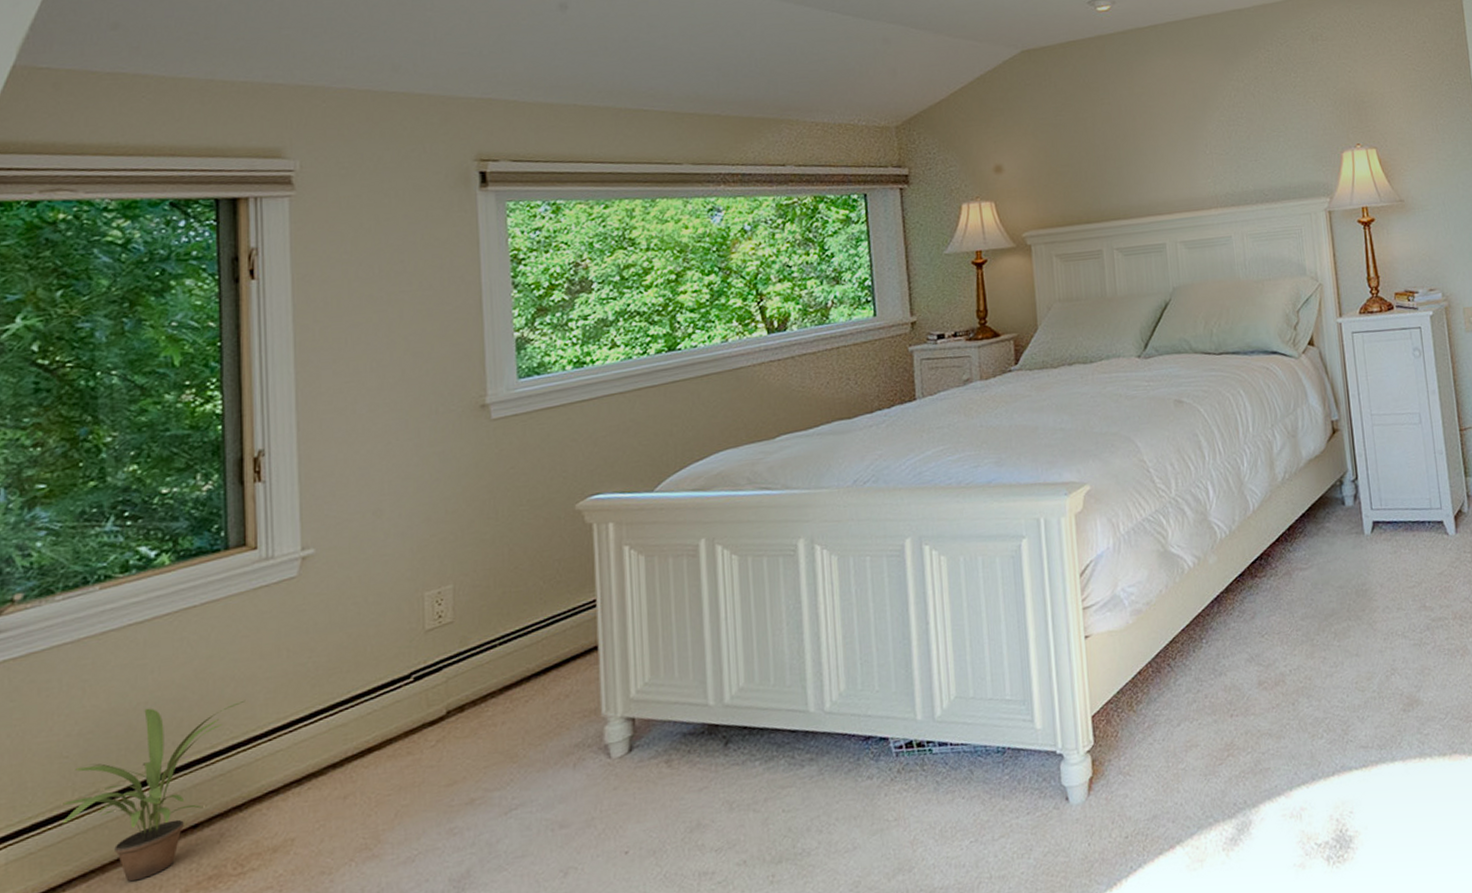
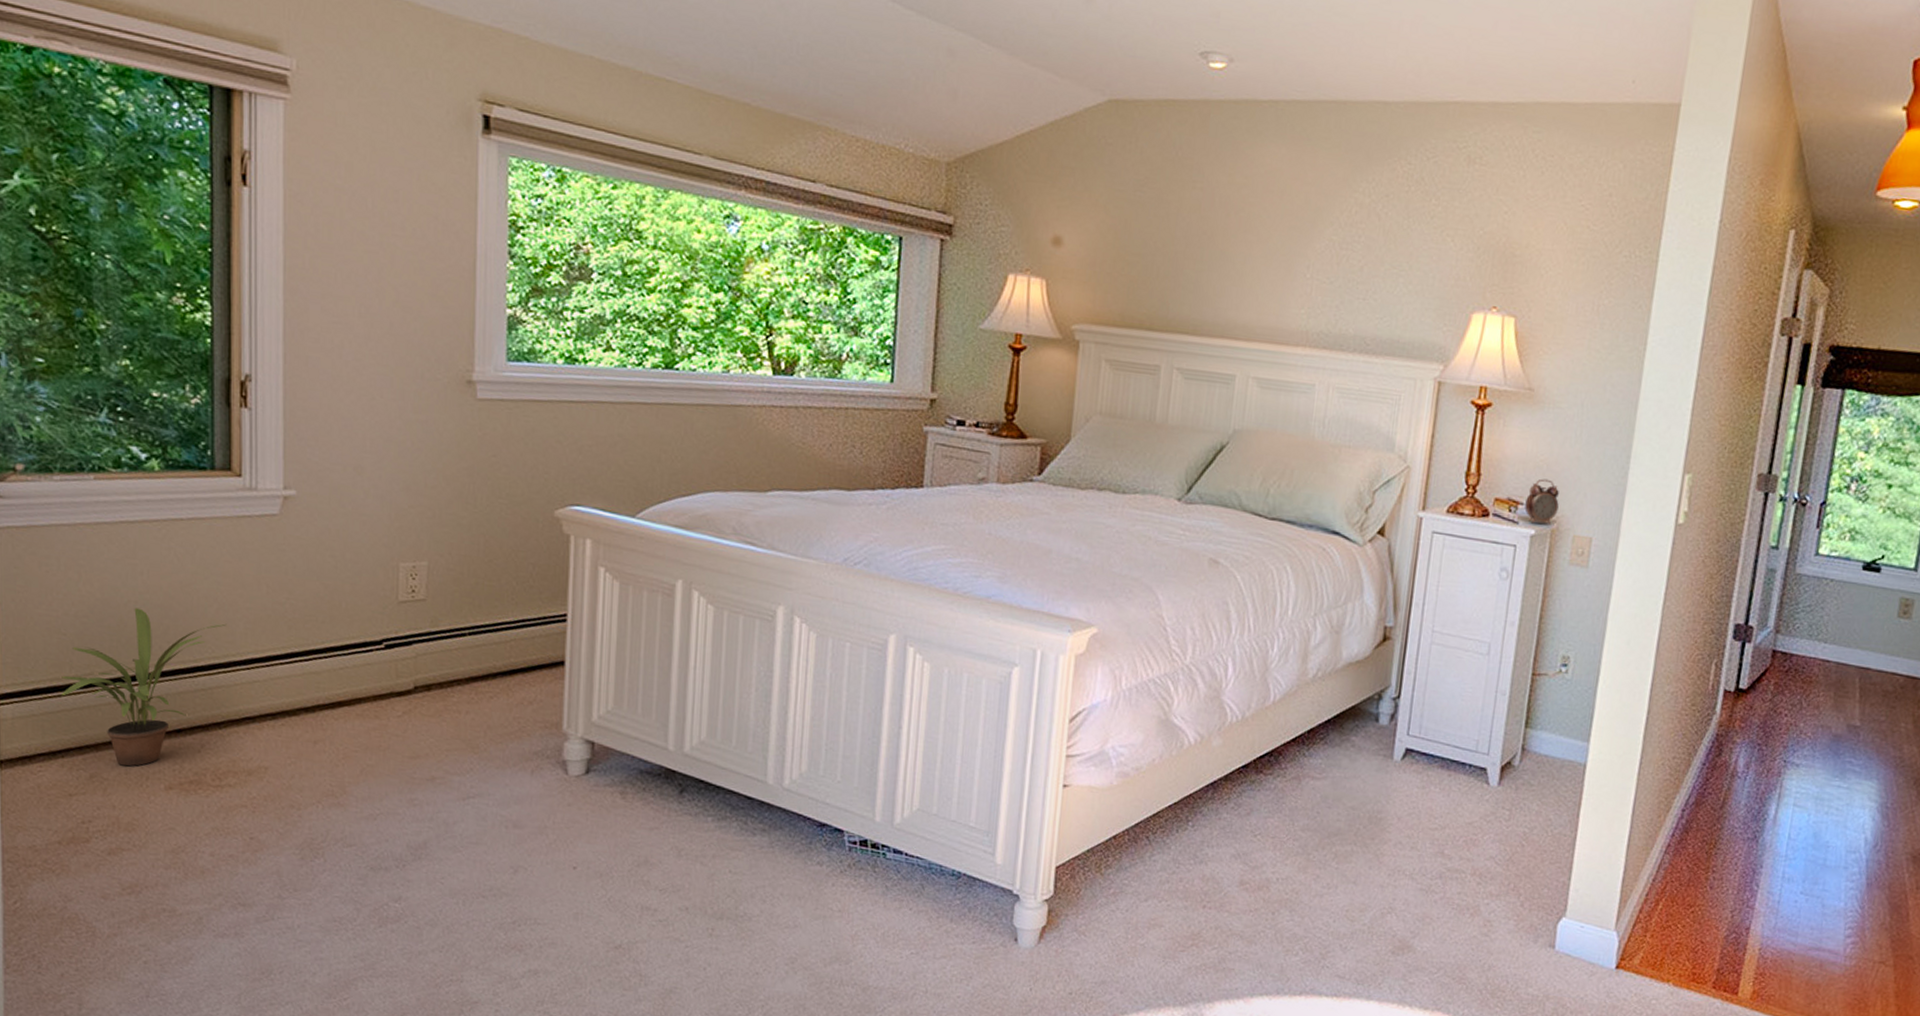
alarm clock: none [1419,268,1446,306] -> present [1525,478,1559,524]

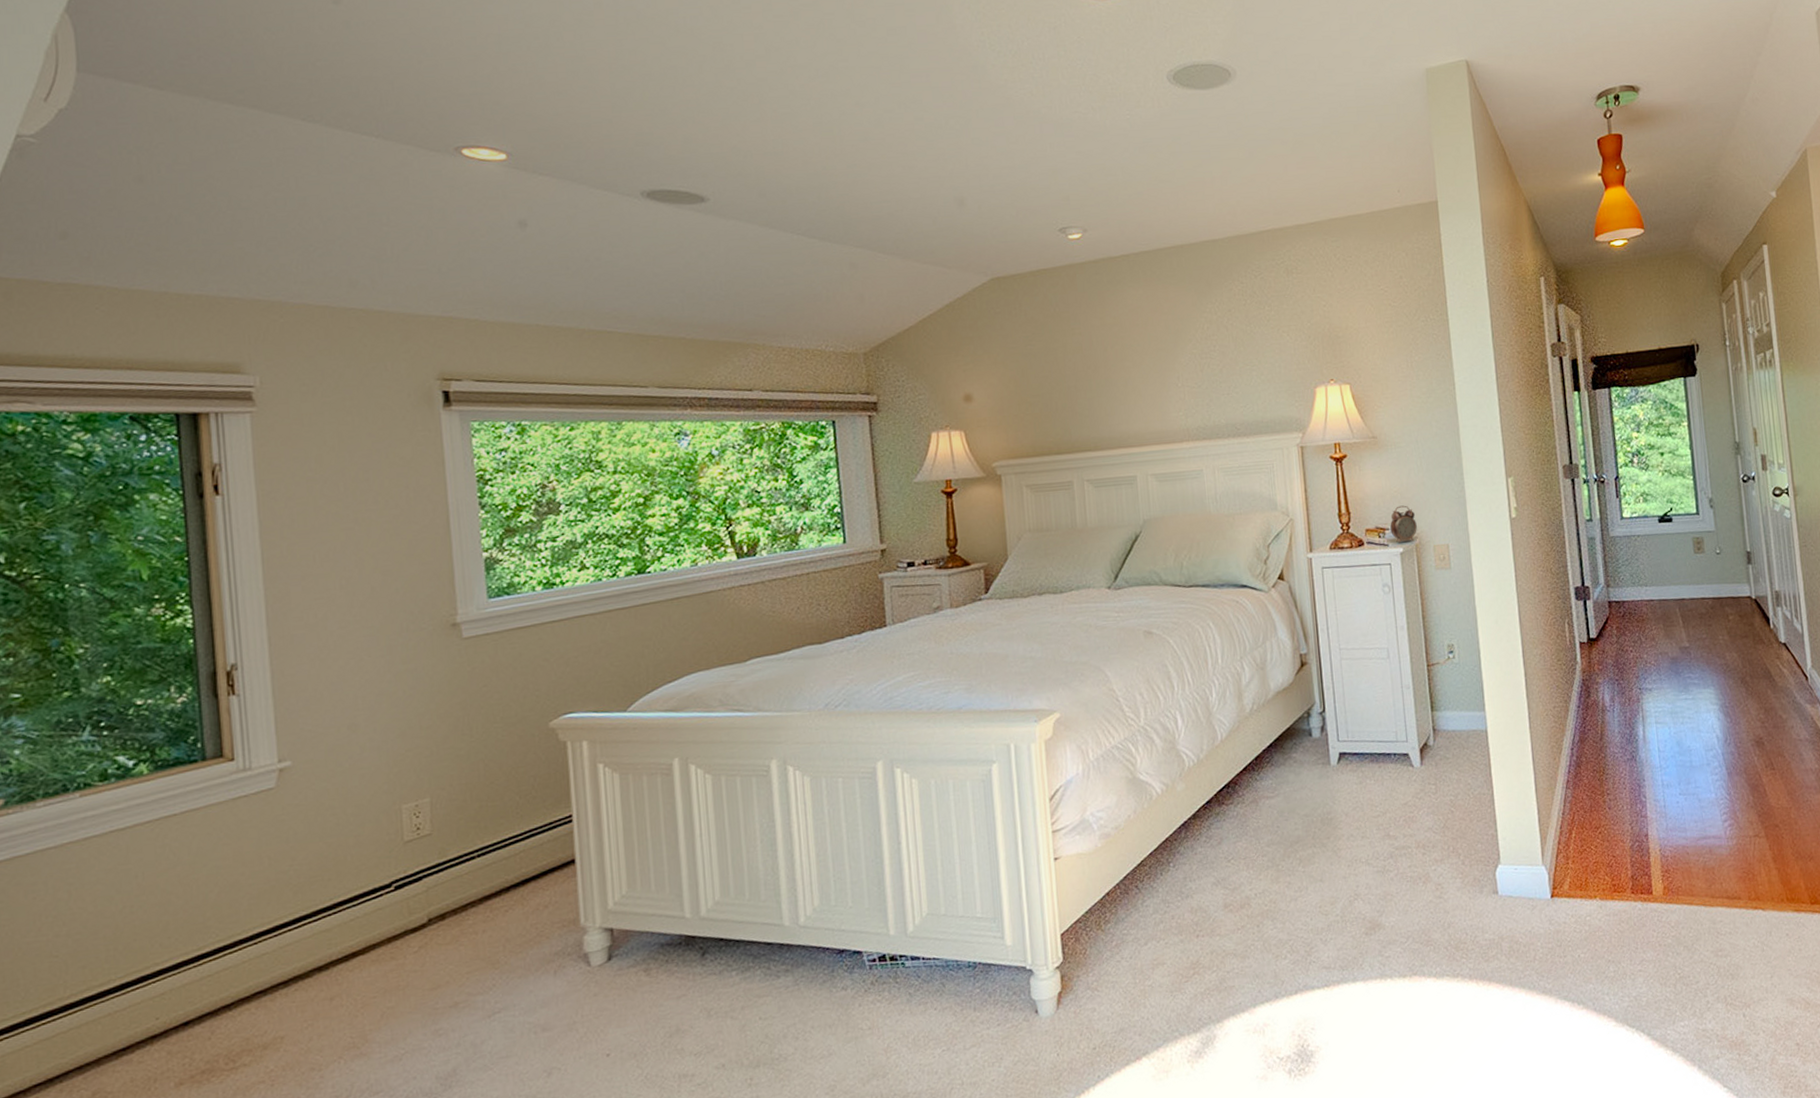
potted plant: present [61,607,227,767] -> none [55,905,230,1075]

